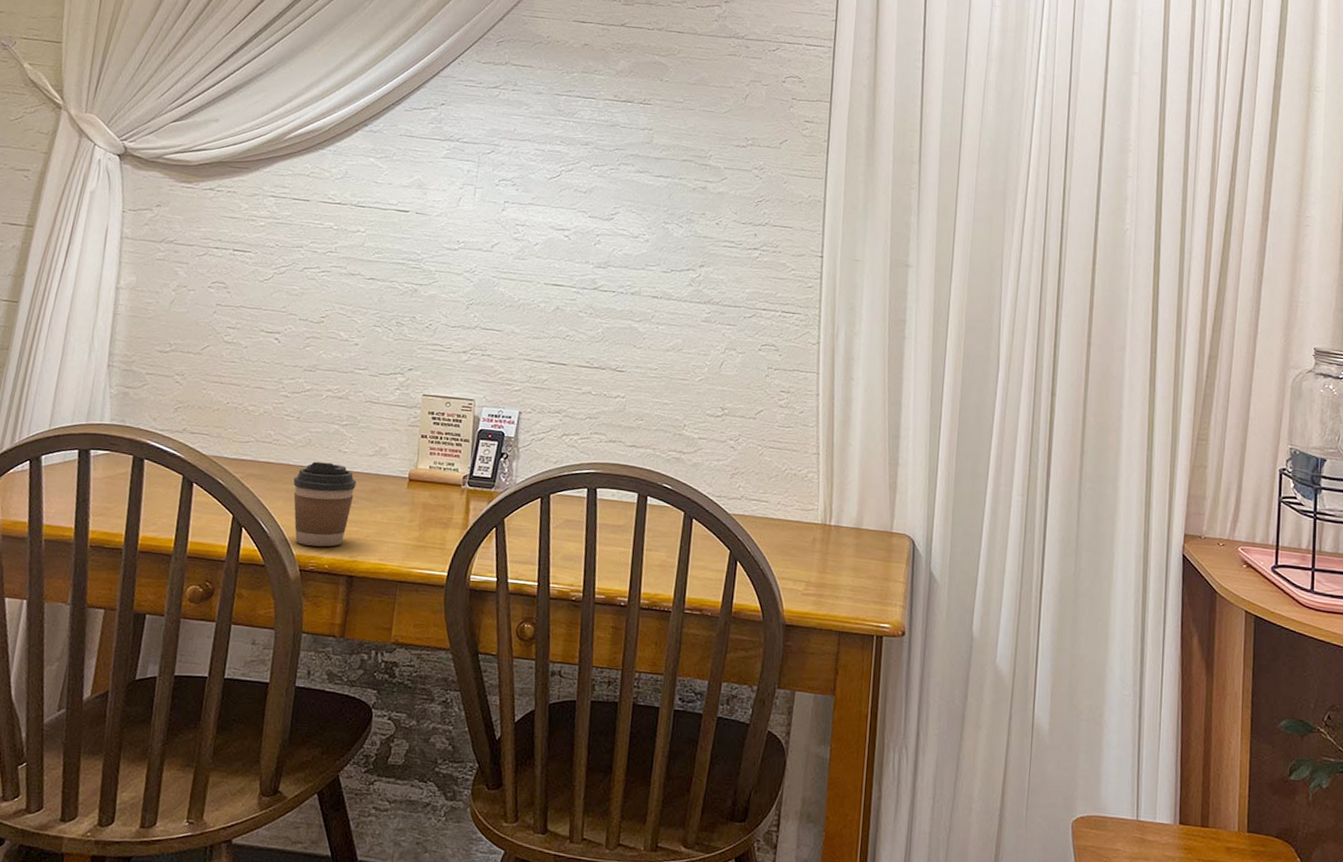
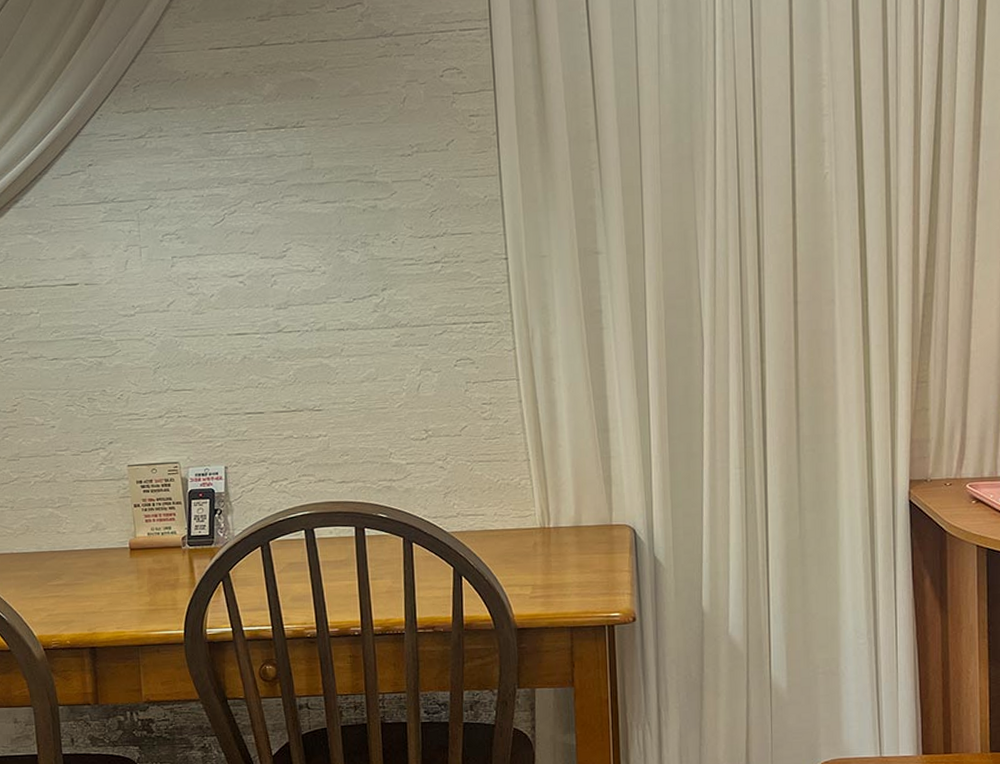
coffee cup: present [293,461,357,547] -> none [20,545,81,626]

